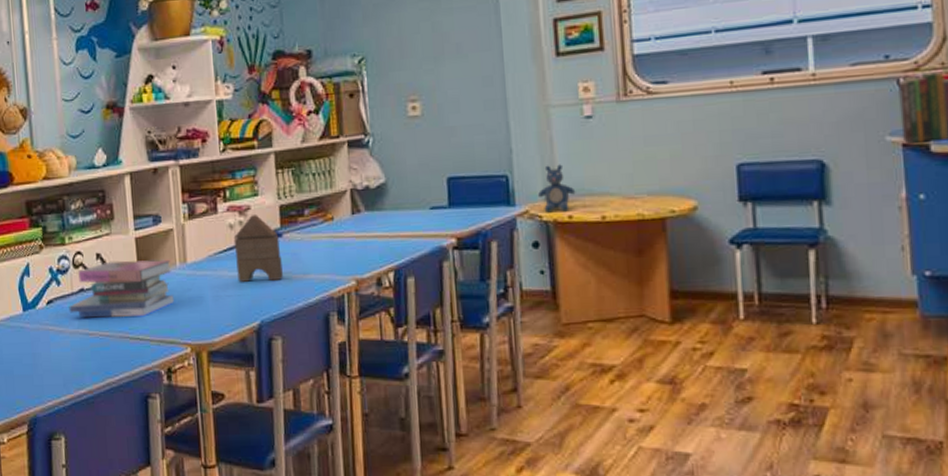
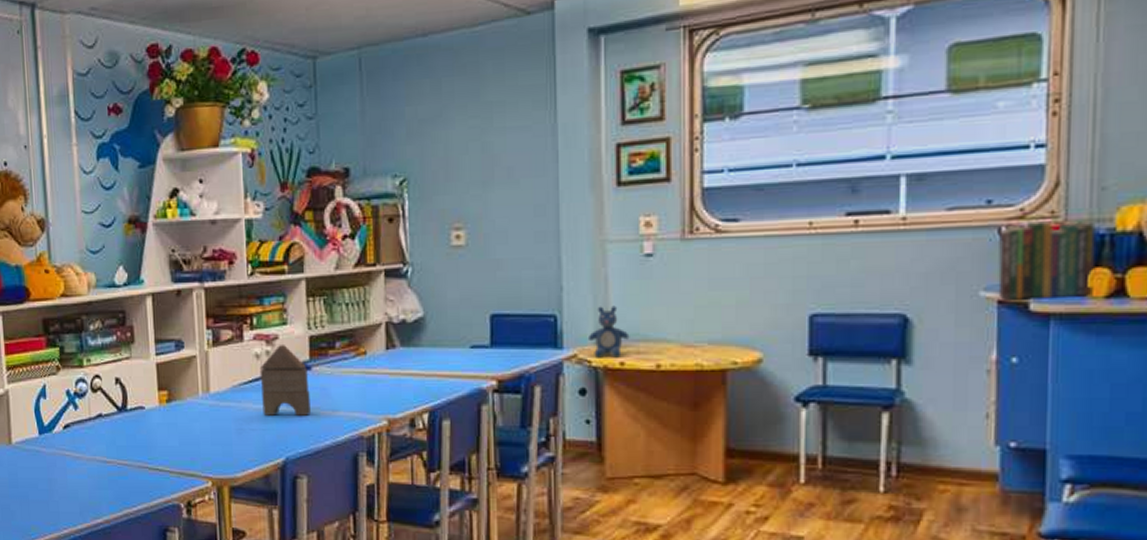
books: present [69,260,174,318] -> none [86,386,196,447]

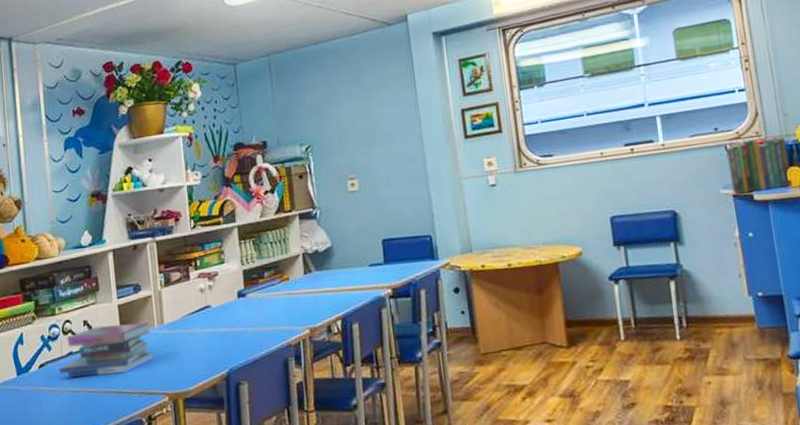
books: none [86,386,196,447] -> present [59,323,153,378]
toy blocks: present [259,343,311,416] -> none [204,278,248,337]
stuffed animal: present [589,305,630,358] -> none [456,224,487,264]

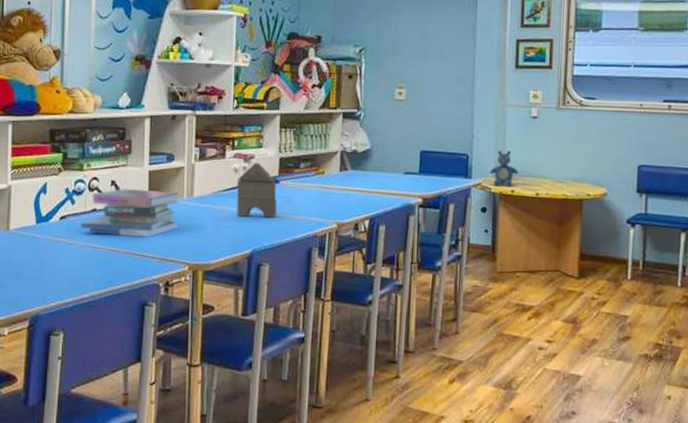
toy blocks: none [204,278,248,337] -> present [236,162,277,218]
stuffed animal: none [456,224,487,264] -> present [490,150,519,187]

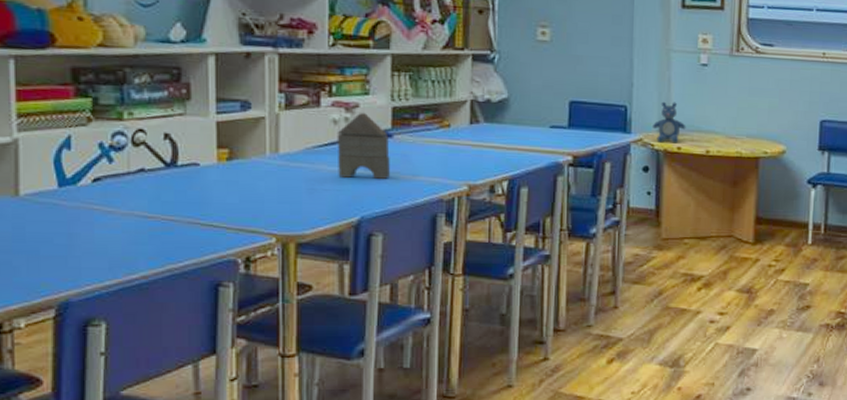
books: present [80,188,179,237] -> none [122,143,260,203]

